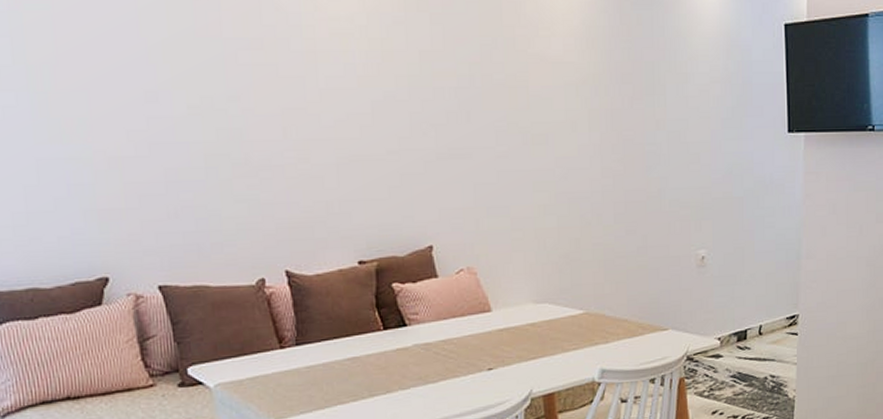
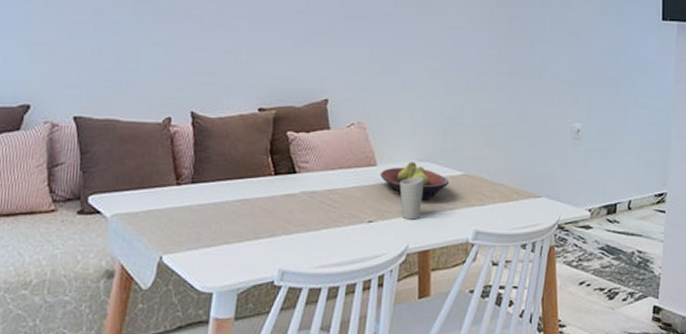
fruit bowl: none [495,304,570,343] -> present [379,161,450,200]
cup: none [517,319,544,364] -> present [399,177,424,220]

